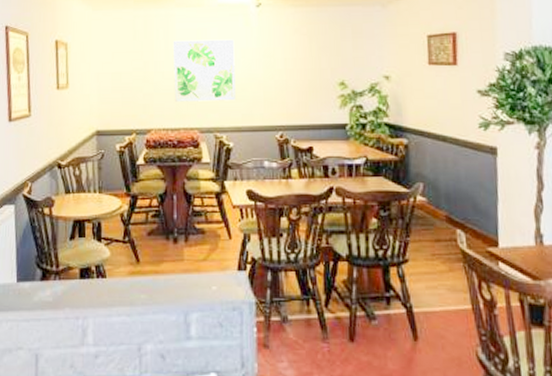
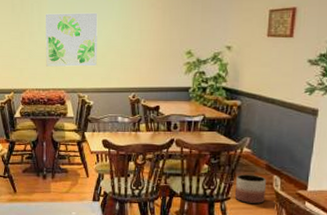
planter: none [412,229,450,266] -> present [234,174,266,204]

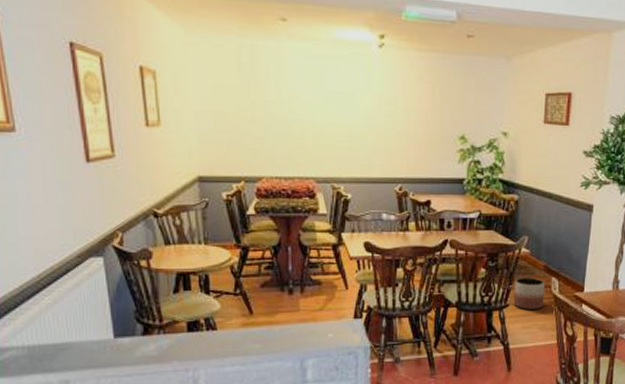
wall art: present [45,12,98,67] -> none [285,78,354,150]

